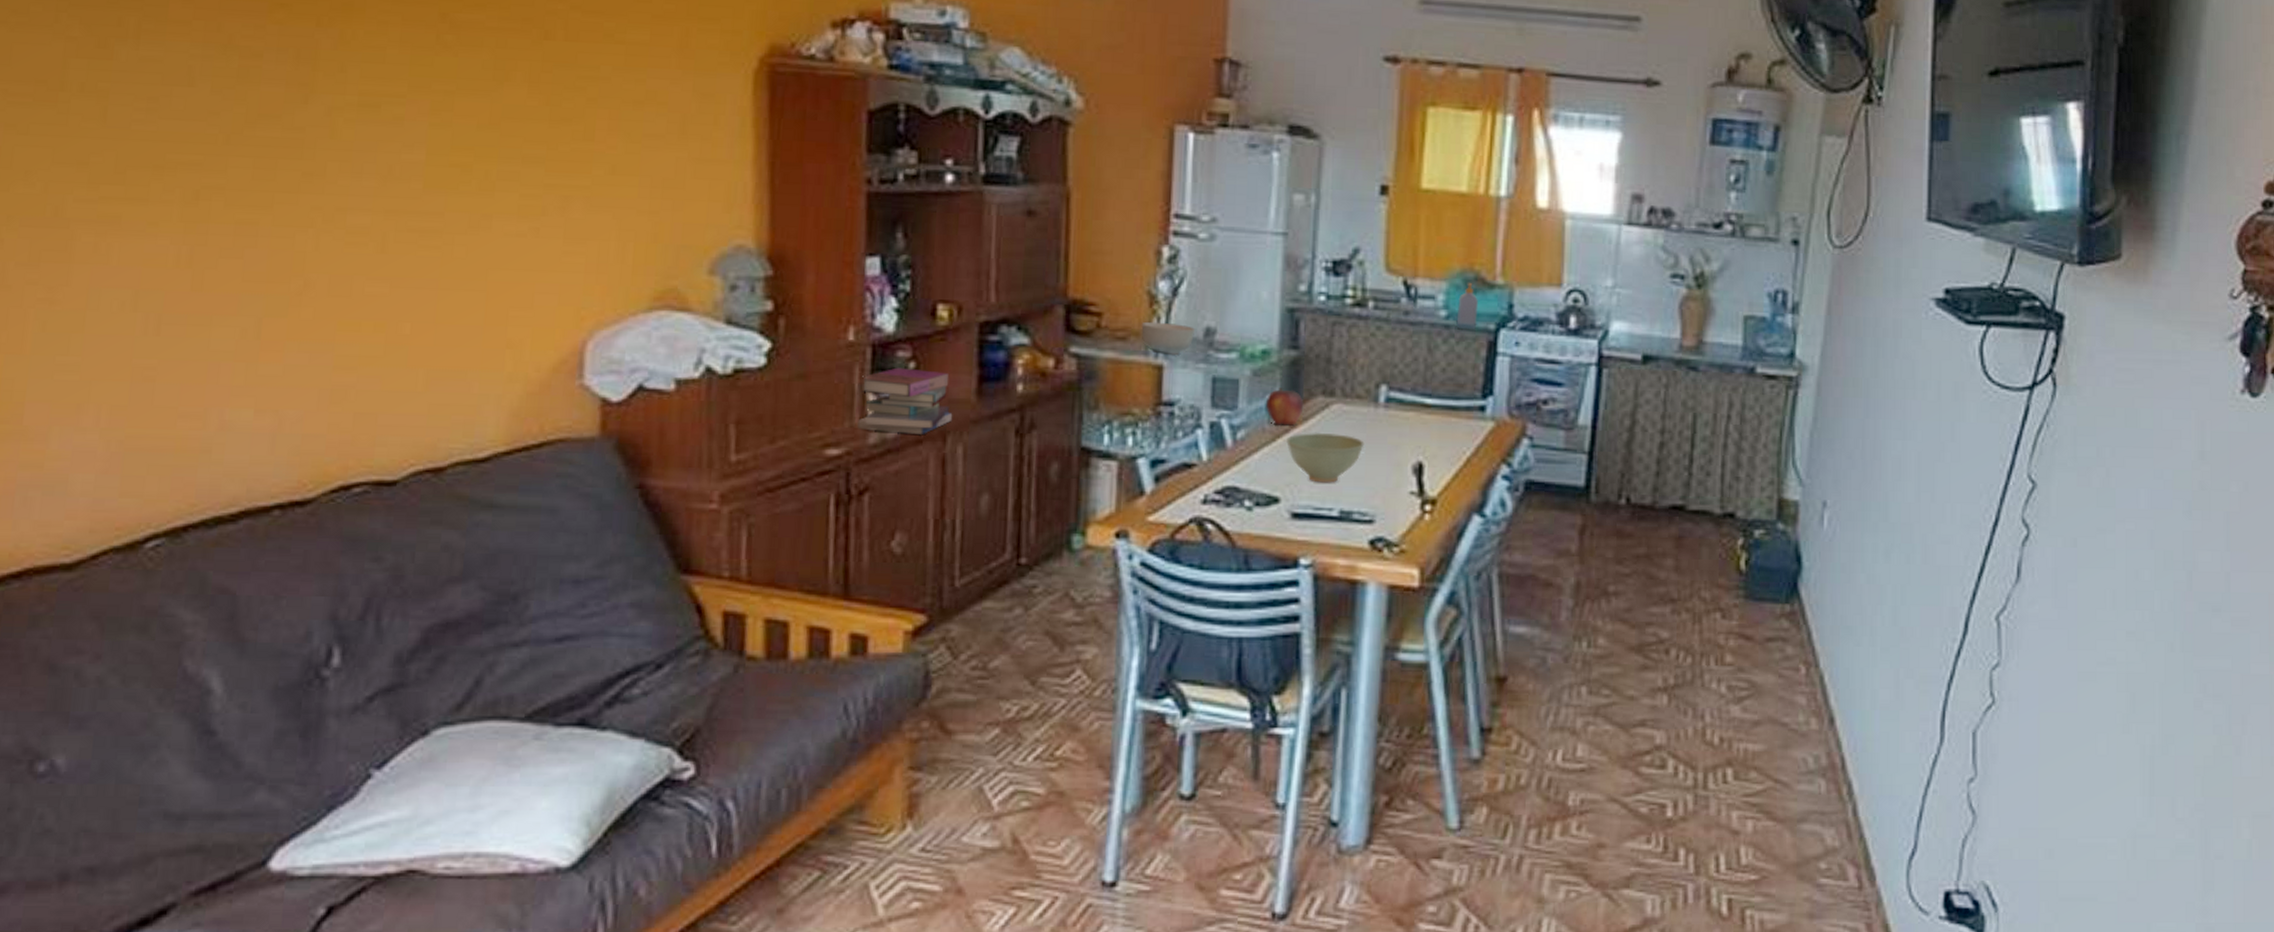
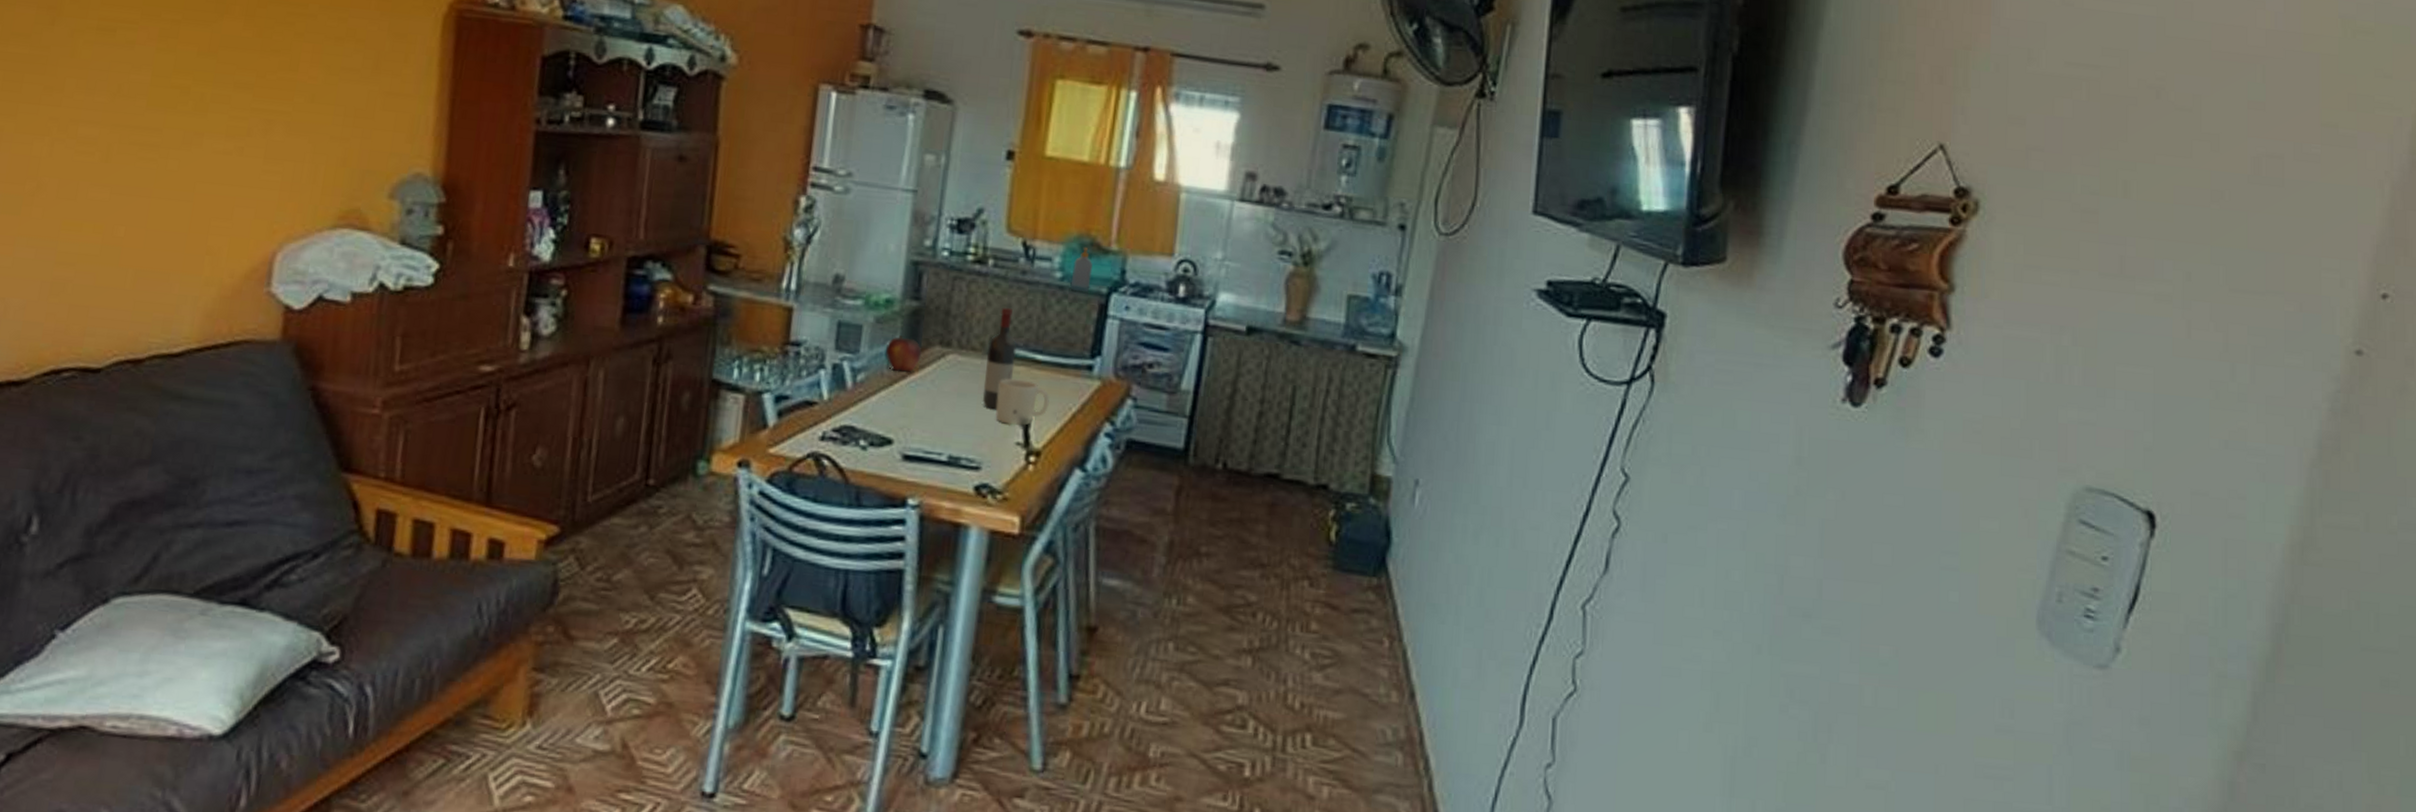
books: present [858,367,953,434] -> none [510,294,597,358]
bowl: present [1141,321,1196,356] -> none [775,265,826,299]
bowl: present [1286,432,1365,483] -> none [903,379,976,429]
wine bottle: none [1371,351,1405,459] -> present [982,307,1018,410]
mug: none [1386,425,1442,475] -> present [996,378,1050,426]

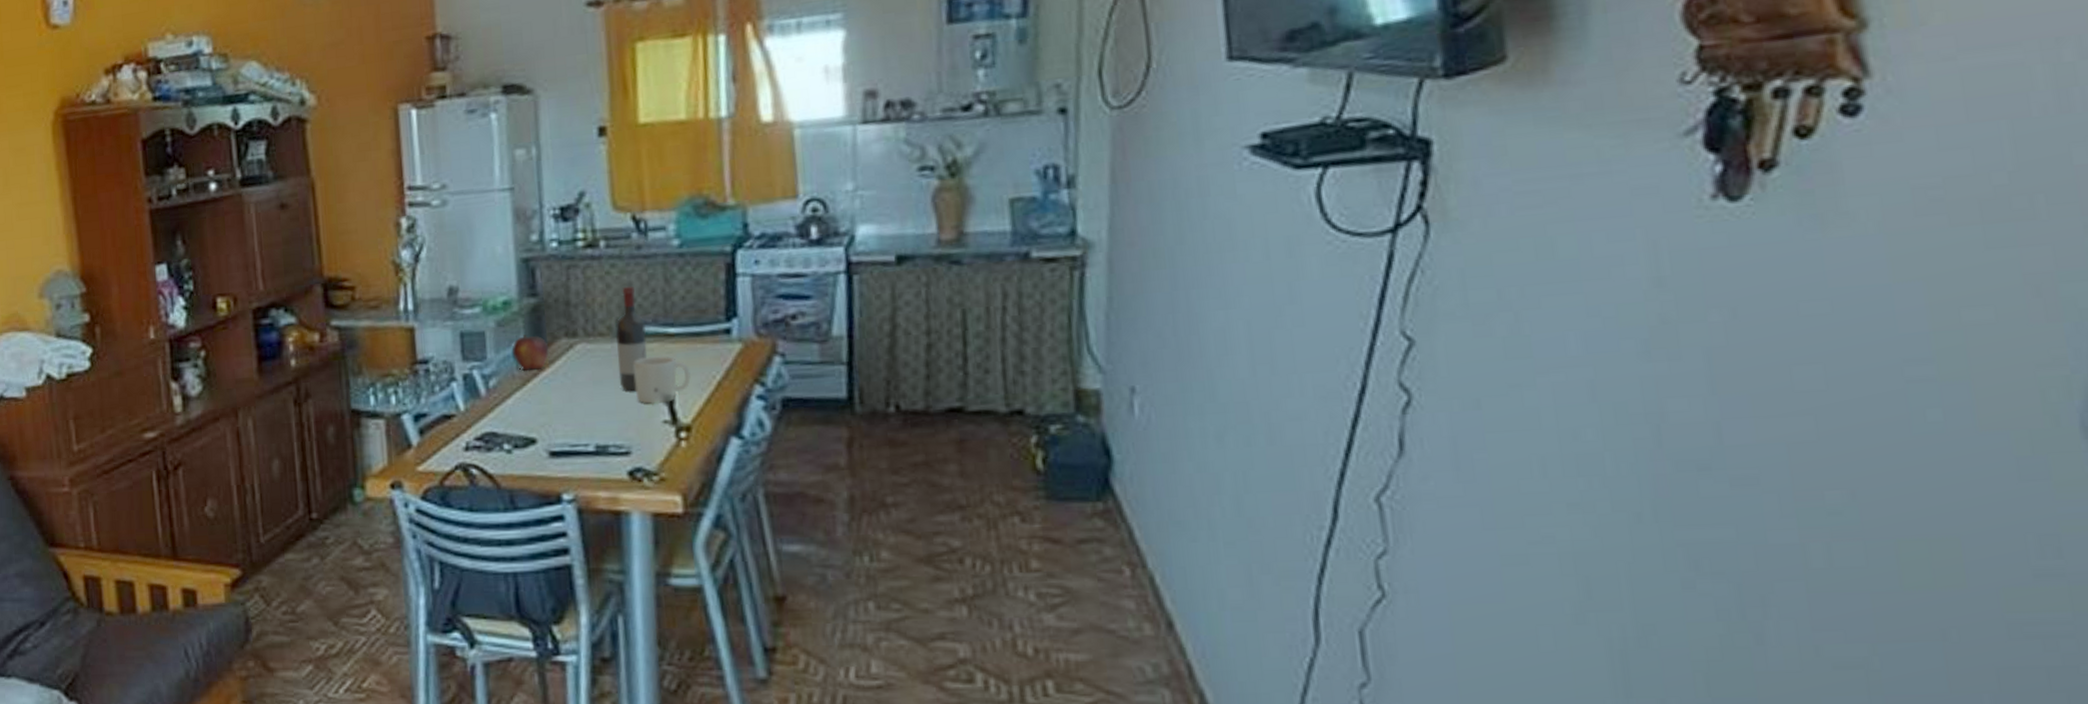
soap bottle: present [1070,246,1093,293] -> none [690,207,712,256]

